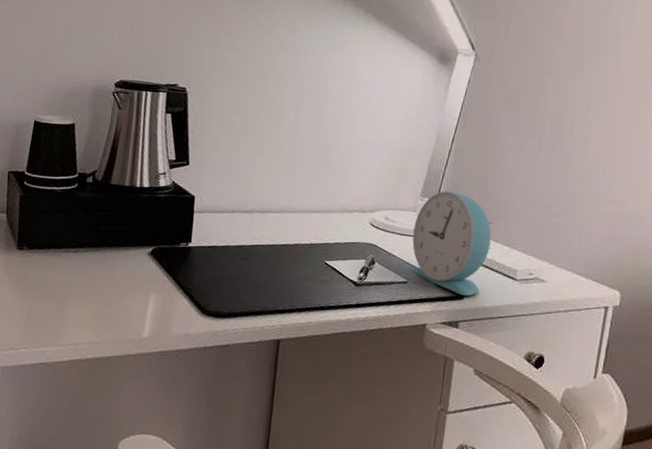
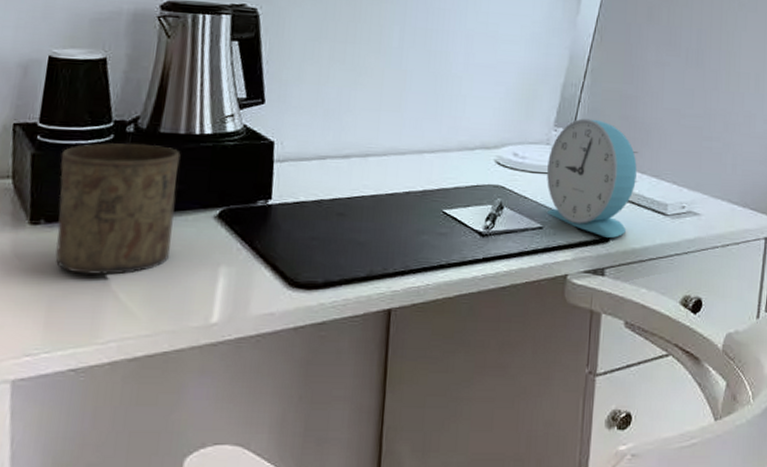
cup: none [33,190,125,293] -> present [55,143,181,276]

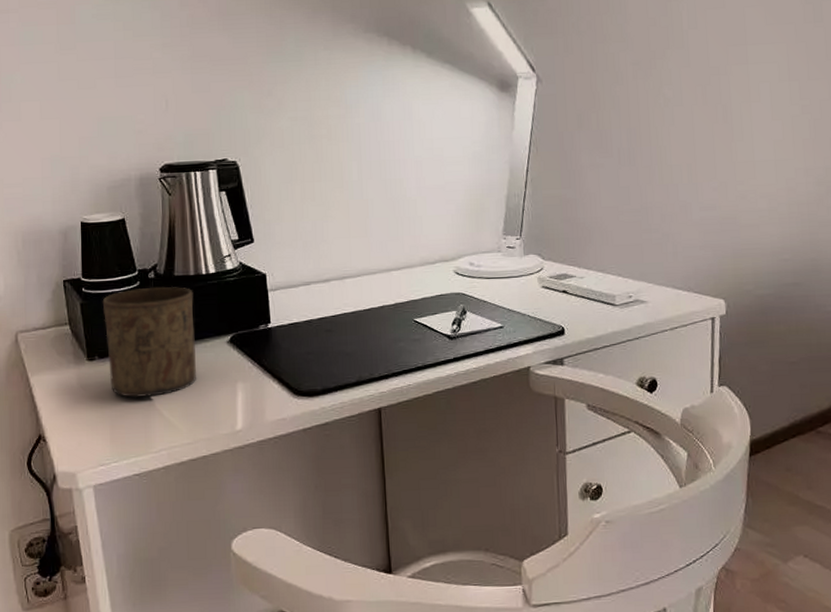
alarm clock: present [547,118,639,238] -> none [501,224,584,331]

